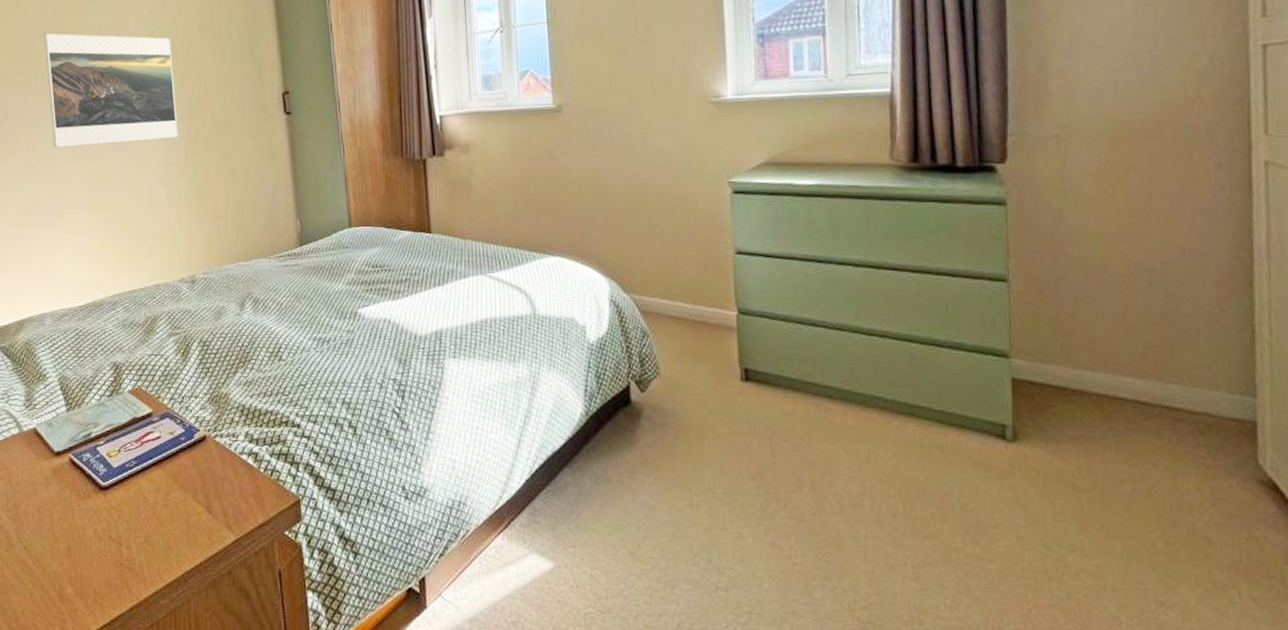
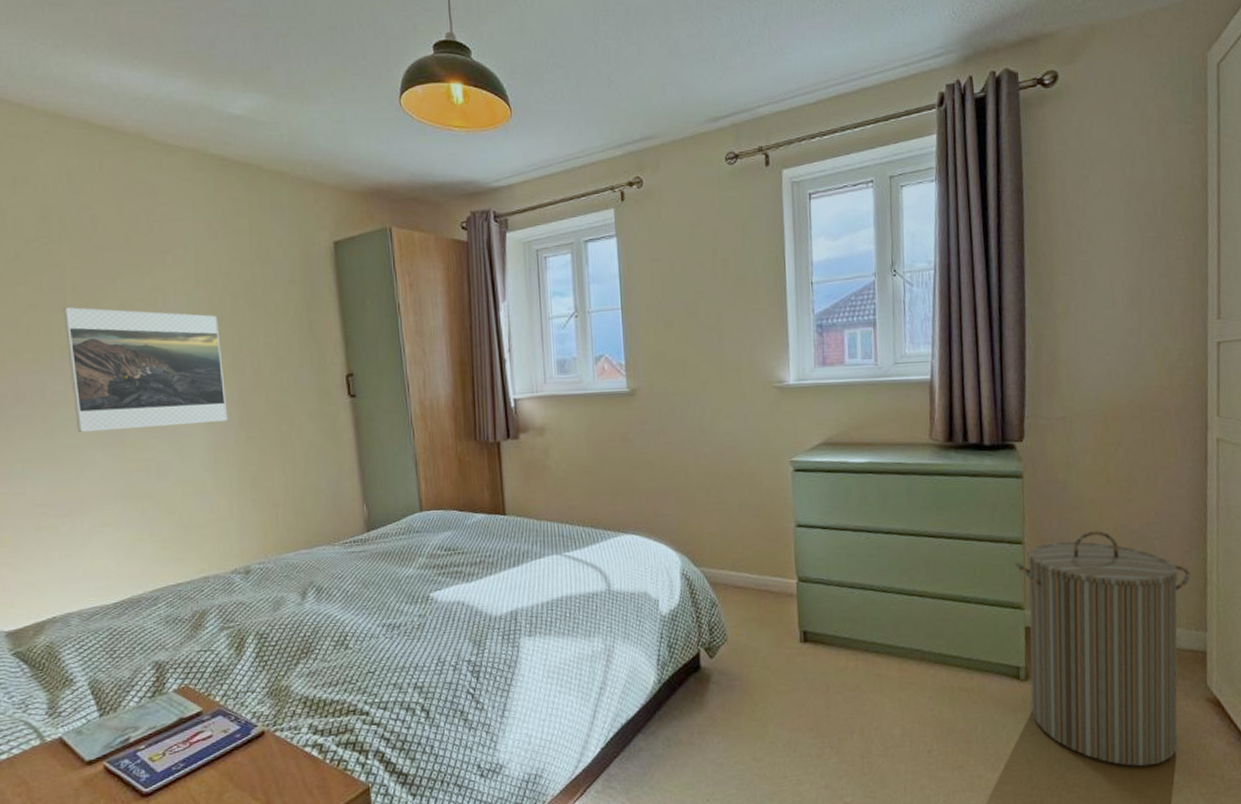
laundry hamper: none [996,269,1232,557] -> present [1014,531,1191,767]

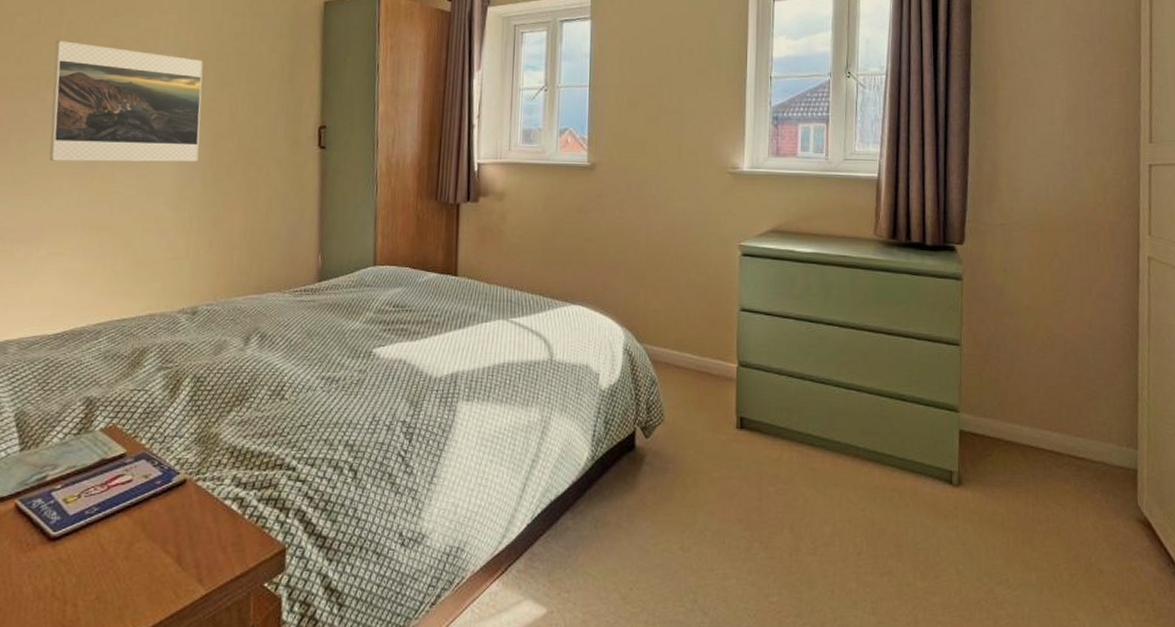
laundry hamper: present [1014,531,1191,767] -> none [950,338,1122,586]

